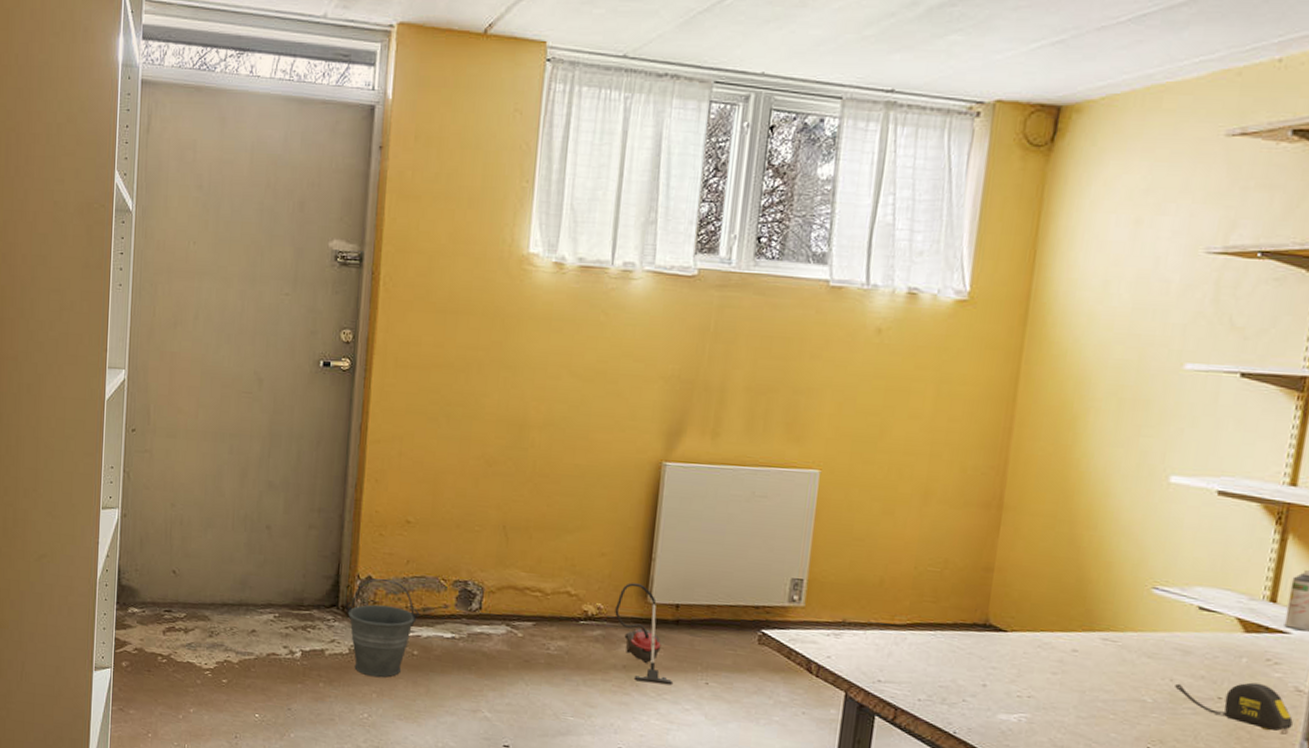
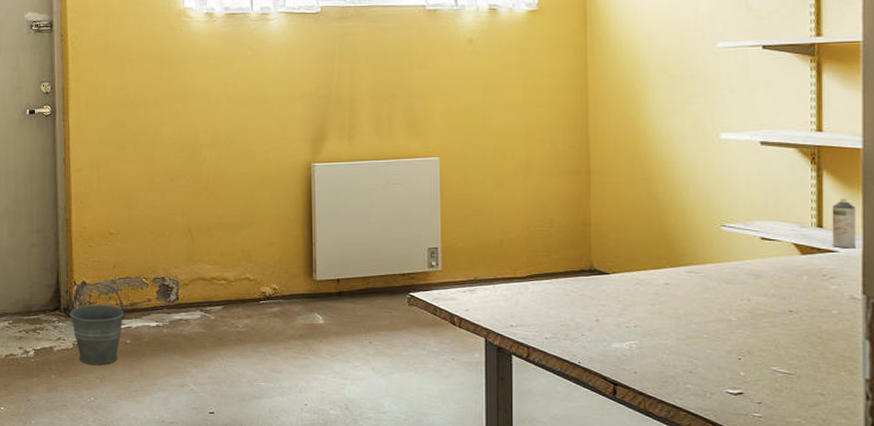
vacuum cleaner: present [615,582,672,684] -> none [288,265,342,346]
tape measure: present [1175,682,1293,736] -> none [753,295,853,337]

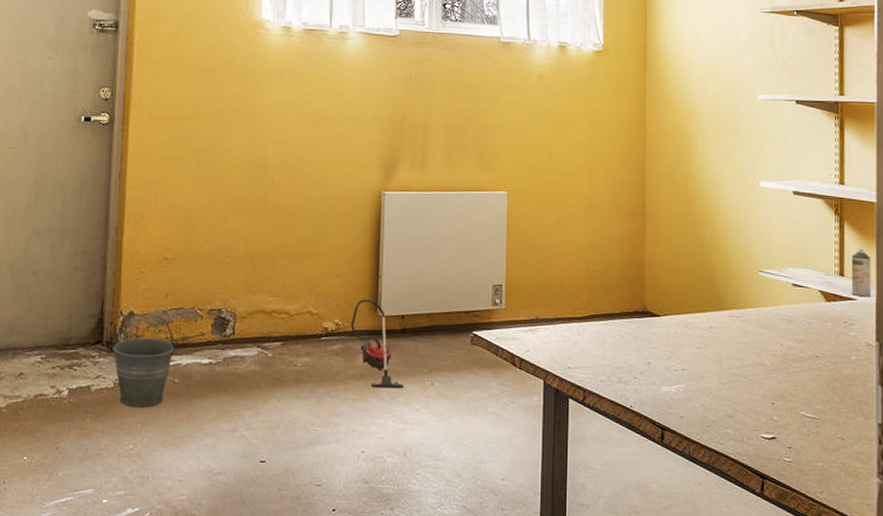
vacuum cleaner: none [288,265,342,346] -> present [351,299,403,388]

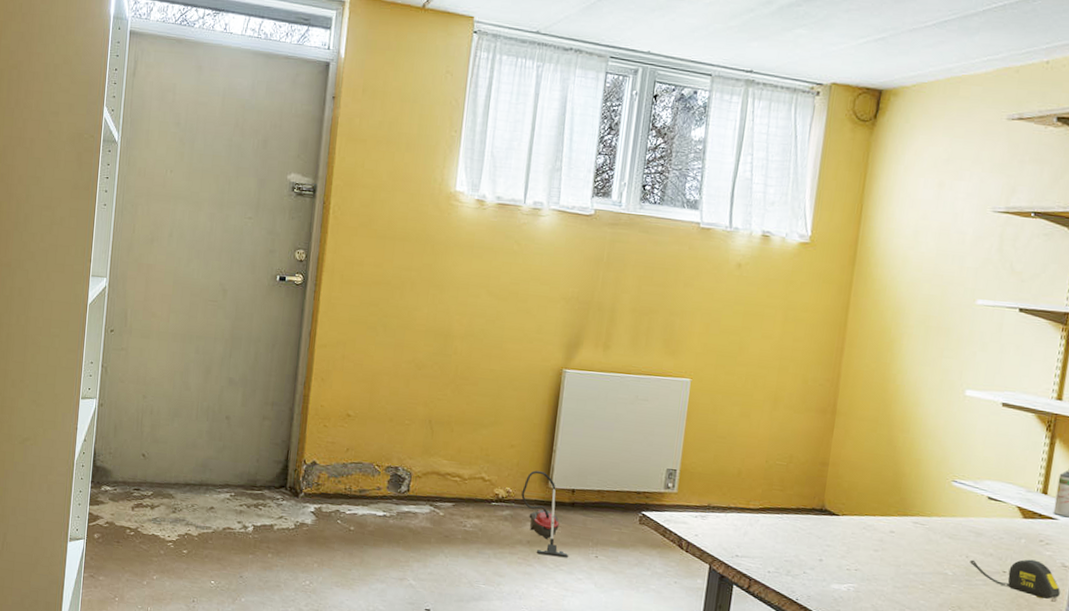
bucket: present [109,312,179,408] -> none [292,463,357,550]
tape measure: none [785,341,868,383] -> present [970,559,1060,603]

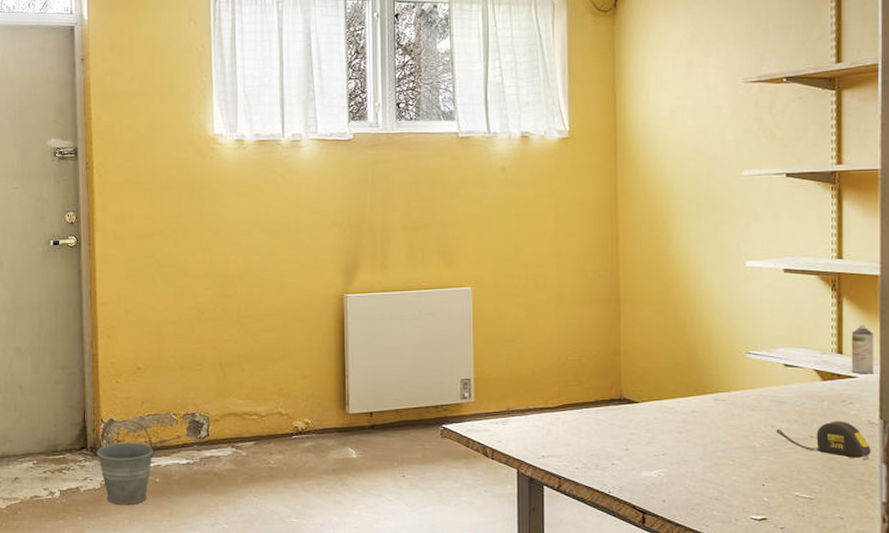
bucket: none [292,463,357,550] -> present [93,419,158,506]
vacuum cleaner: present [521,470,568,557] -> none [320,398,375,480]

